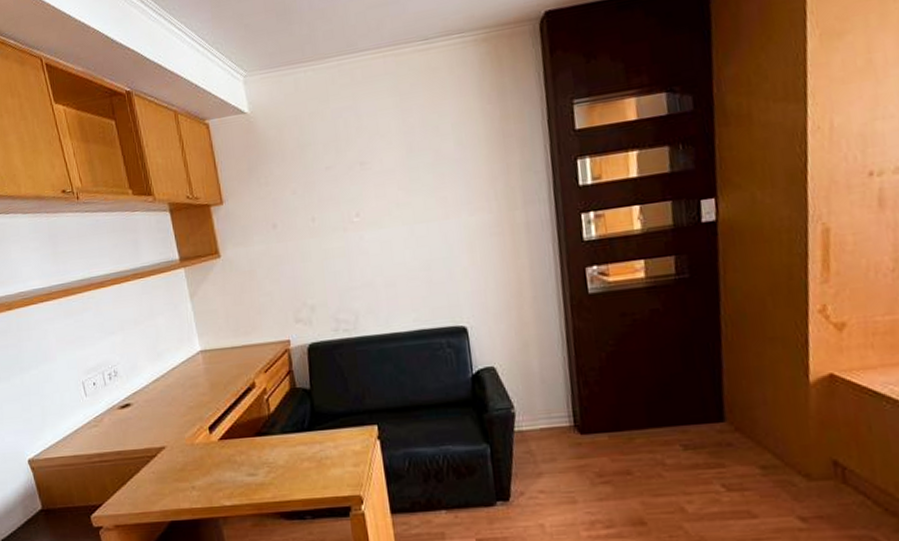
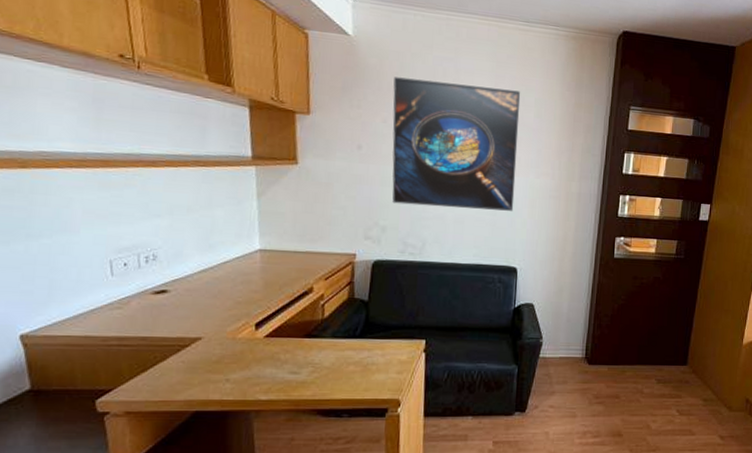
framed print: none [296,120,450,279] -> present [392,77,521,211]

